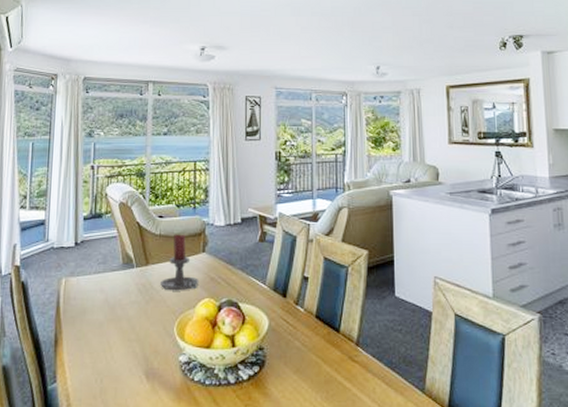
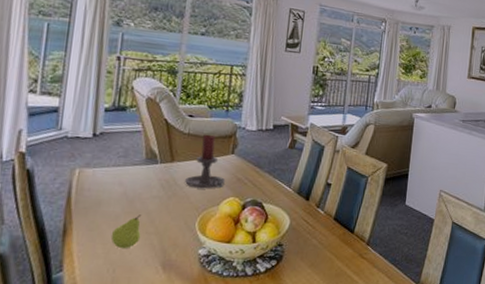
fruit: none [96,321,124,358] -> present [110,215,142,249]

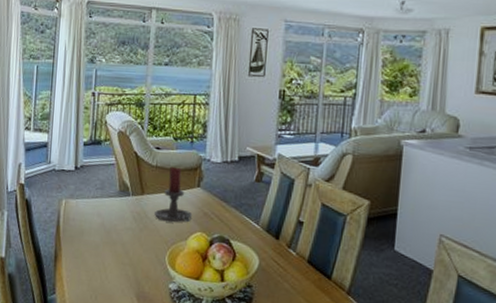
fruit: present [110,215,142,249] -> none [92,245,118,278]

